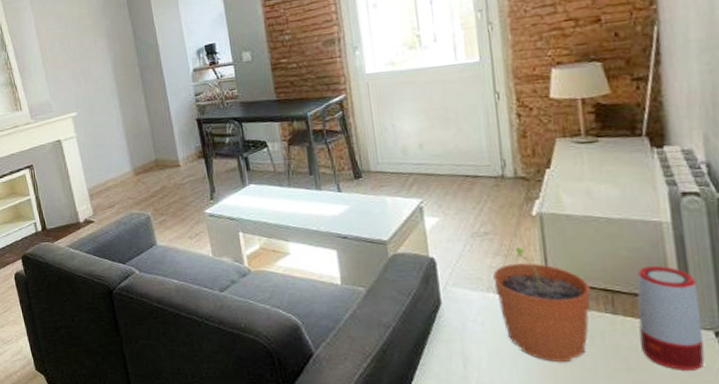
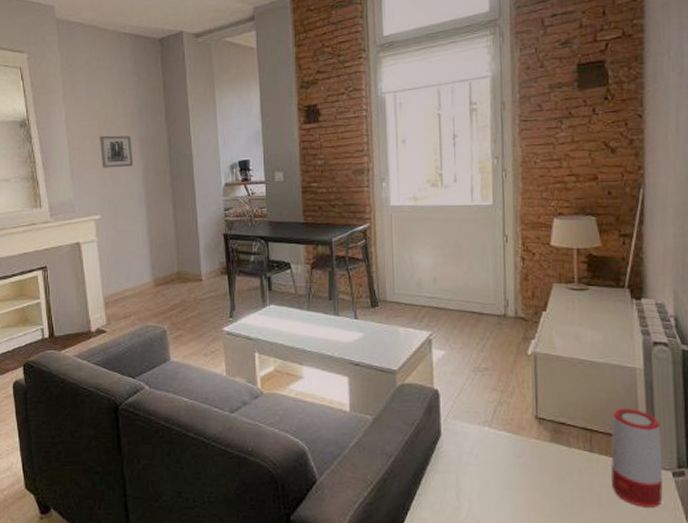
wall art: none [68,33,103,67] -> present [100,135,134,168]
plant pot: present [493,247,590,362] -> none [489,384,572,496]

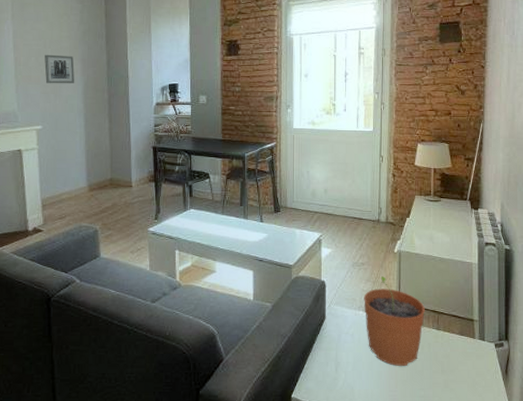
plant pot: none [489,384,572,496] -> present [364,276,425,366]
speaker: present [611,409,663,508] -> none [452,295,489,372]

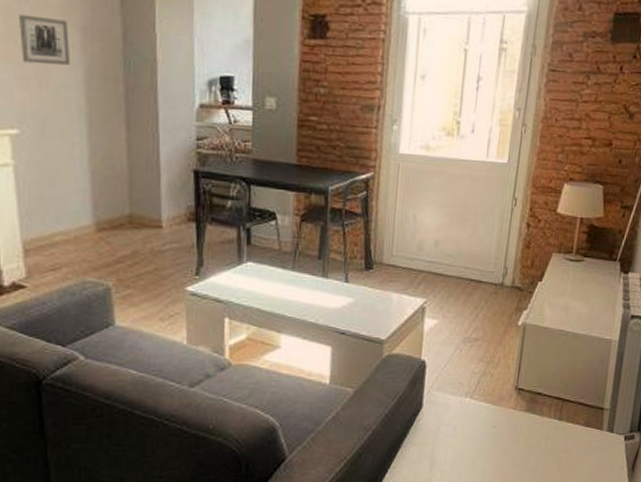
plant pot: present [364,276,425,366] -> none [472,355,548,463]

